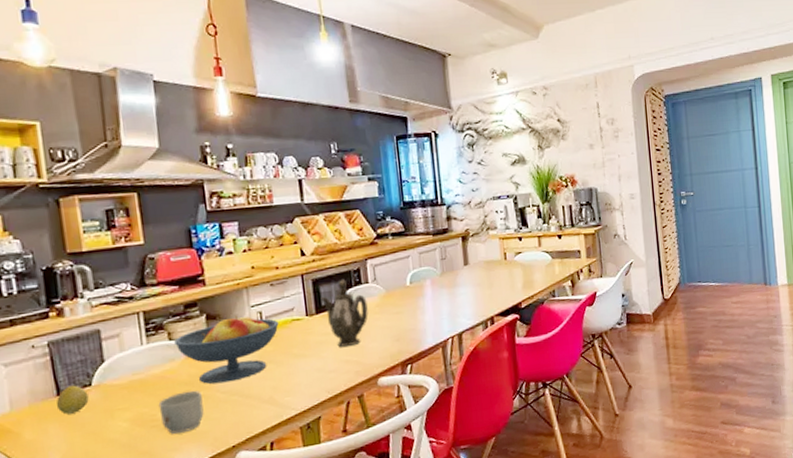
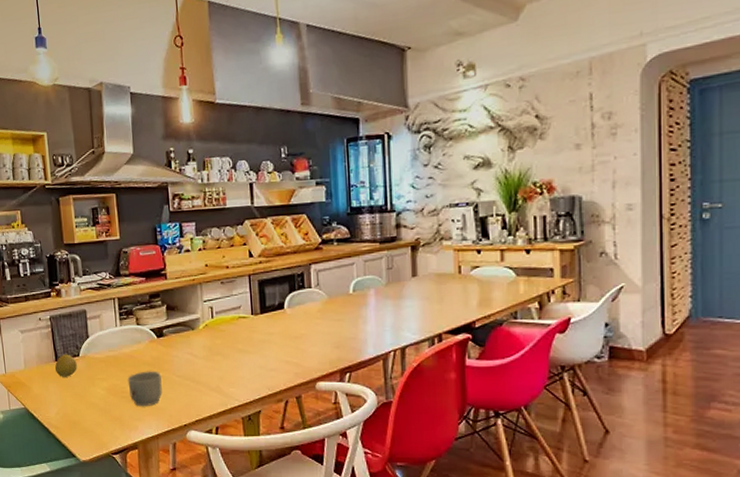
fruit bowl: present [174,315,279,384] -> none [141,308,227,368]
teapot: present [320,280,368,347] -> none [265,283,310,347]

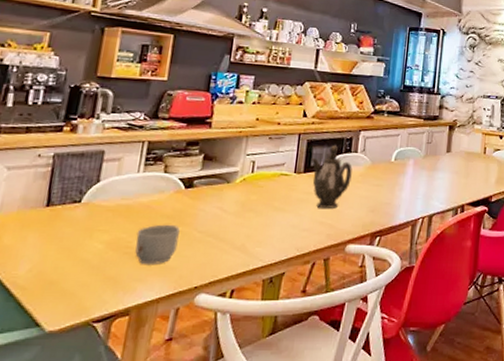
pear: present [54,354,77,377] -> none [42,199,76,227]
teapot: none [265,283,310,347] -> present [311,145,353,208]

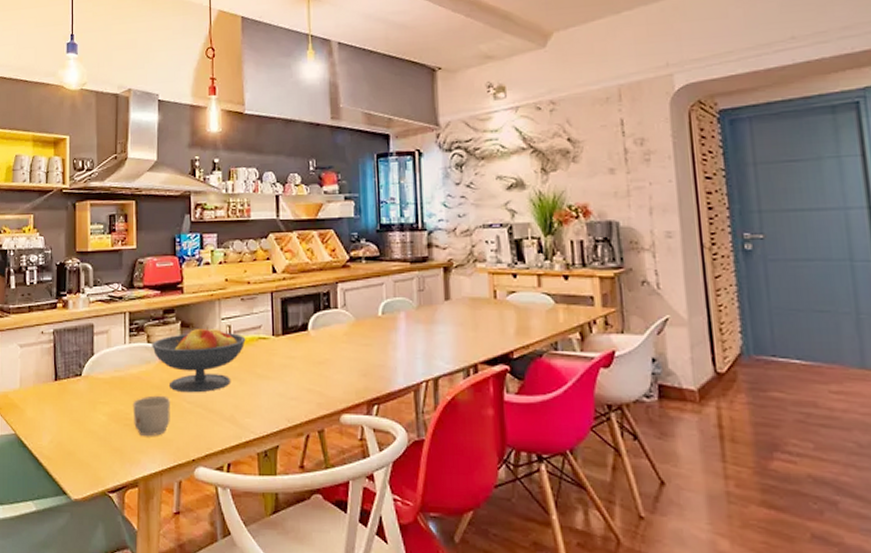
fruit bowl: none [168,160,268,223] -> present [152,326,246,393]
teapot: present [311,145,353,208] -> none [288,302,335,374]

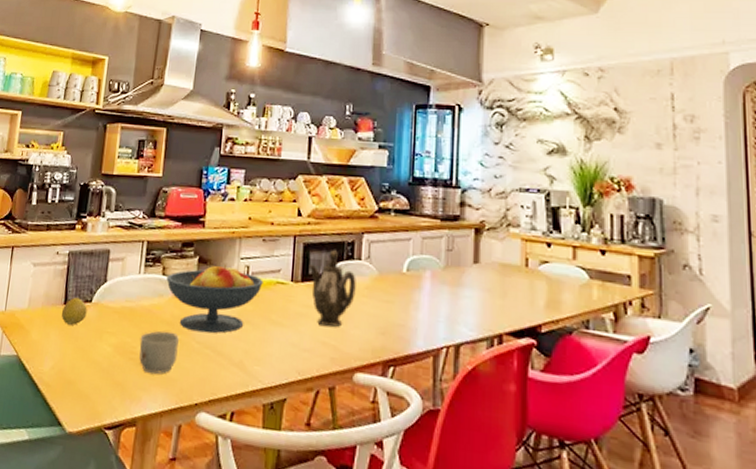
pear: none [53,373,78,399] -> present [61,297,87,326]
teapot: none [288,302,335,374] -> present [309,250,356,327]

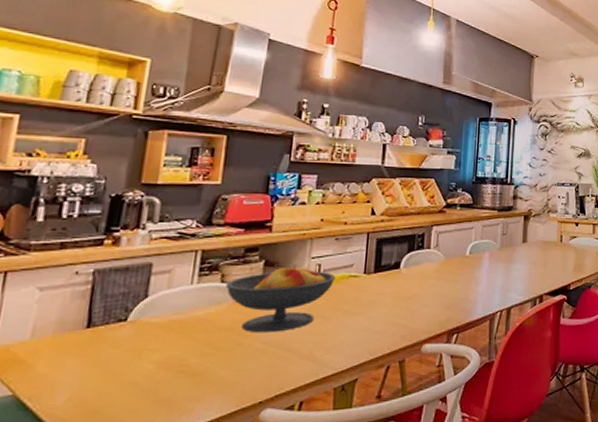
pear: present [61,297,87,326] -> none [82,318,121,349]
mug: present [139,331,179,375] -> none [191,337,241,383]
teapot: present [309,250,356,327] -> none [381,242,426,308]

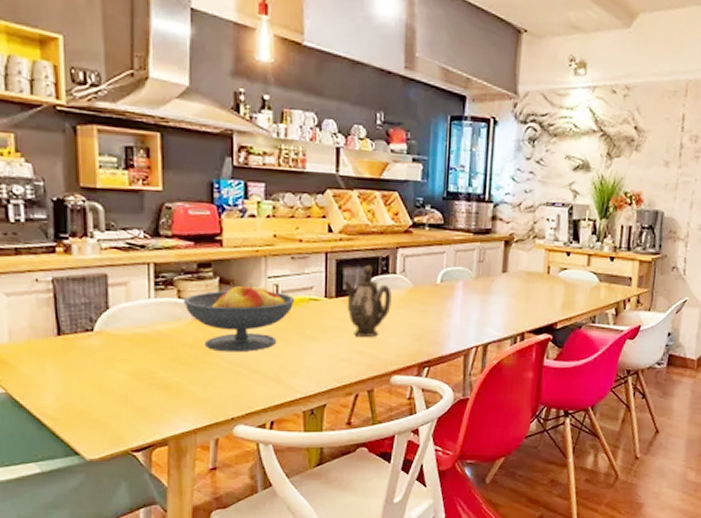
teapot: none [381,242,426,308] -> present [342,265,392,337]

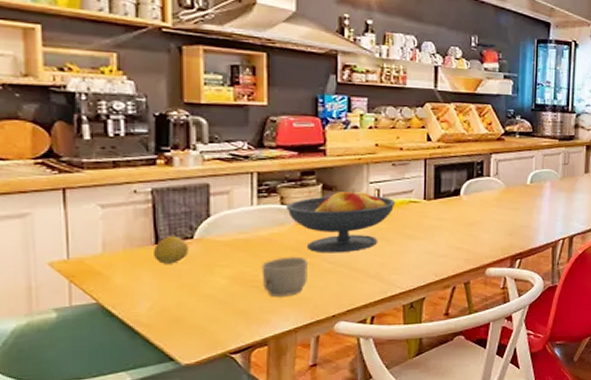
pear: none [55,327,89,356] -> present [152,236,189,264]
mug: none [160,354,206,396] -> present [261,256,307,298]
teapot: present [342,265,392,337] -> none [440,170,486,234]

